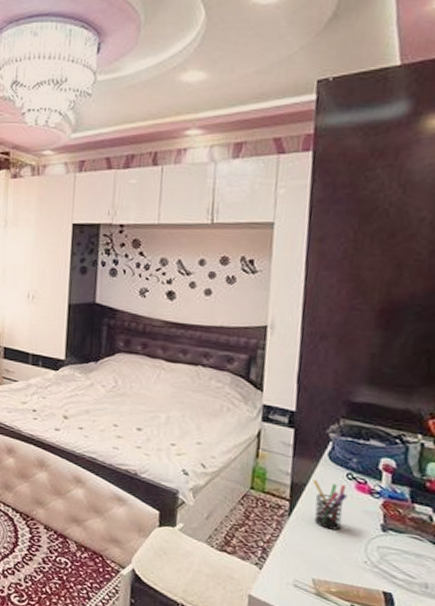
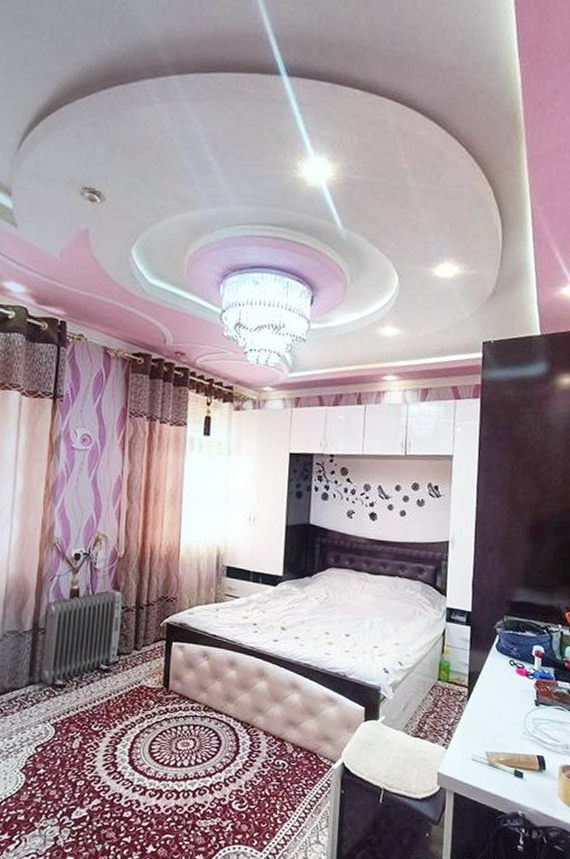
pen holder: present [312,480,347,531] -> none [484,668,510,709]

